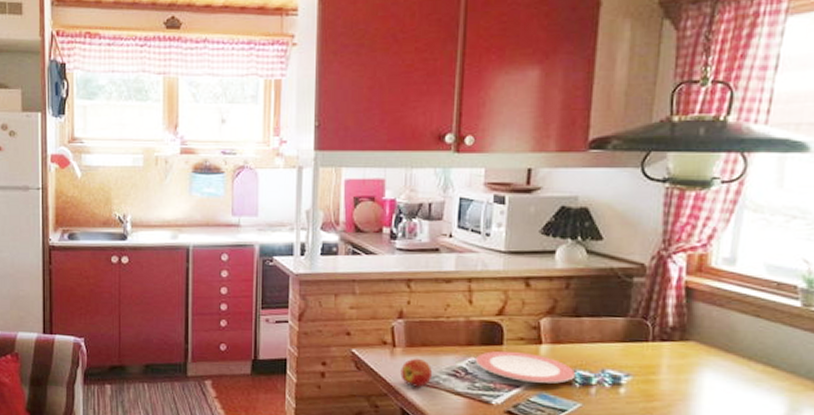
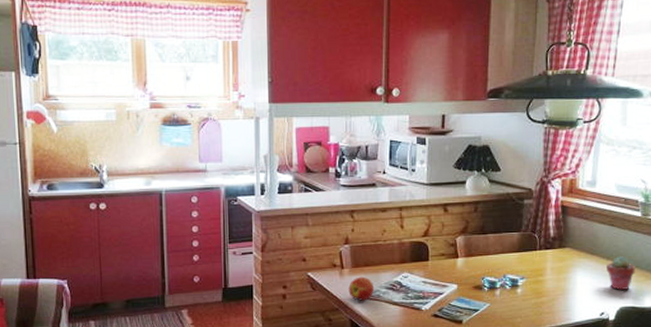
plate: present [476,350,576,384] -> none [408,265,485,290]
potted succulent: none [747,357,790,401] -> present [606,256,635,290]

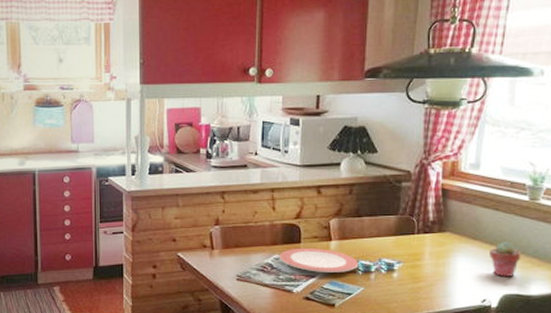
apple: present [348,276,375,301] -> none [218,258,245,282]
plate: none [408,265,485,290] -> present [280,248,359,272]

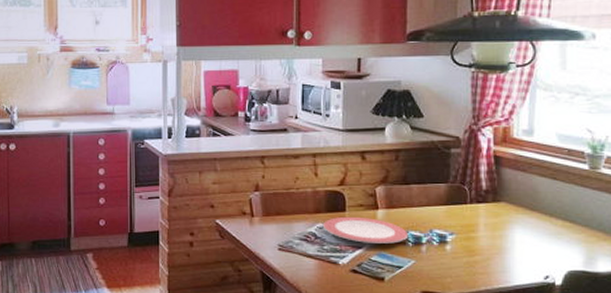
potted succulent: present [489,242,521,276] -> none [550,214,585,251]

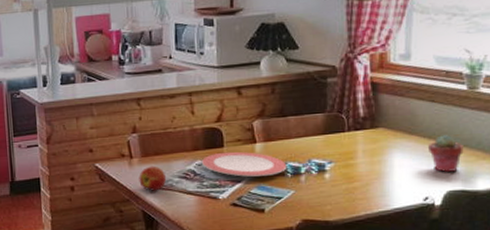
apple: none [259,226,287,252] -> present [139,166,167,191]
potted succulent: none [550,214,585,251] -> present [428,135,464,172]

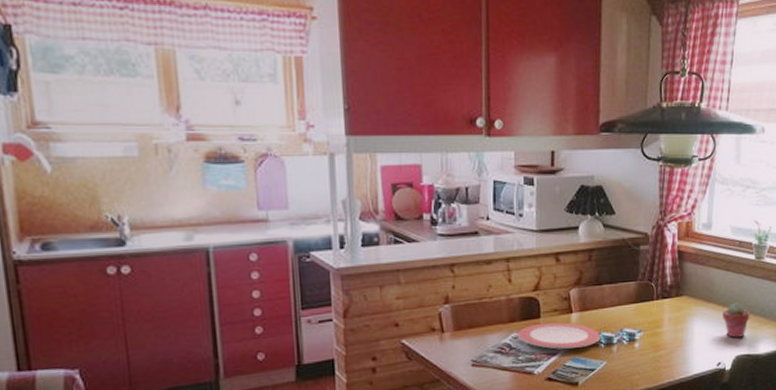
apple: present [139,166,167,191] -> none [450,340,481,369]

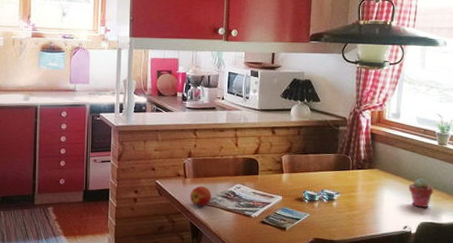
apple: none [450,340,481,369] -> present [190,185,212,207]
plate: present [518,322,601,349] -> none [241,179,305,201]

